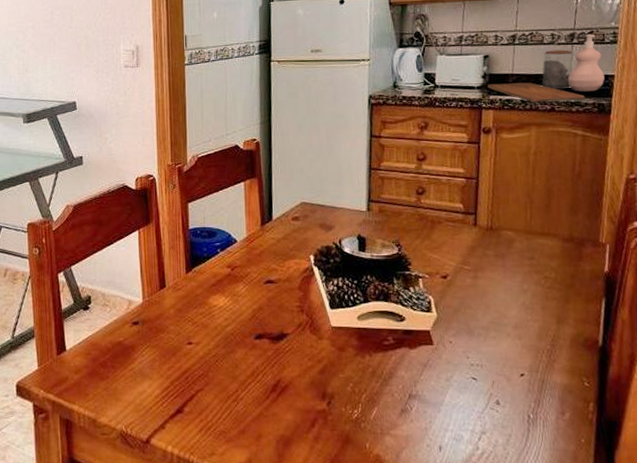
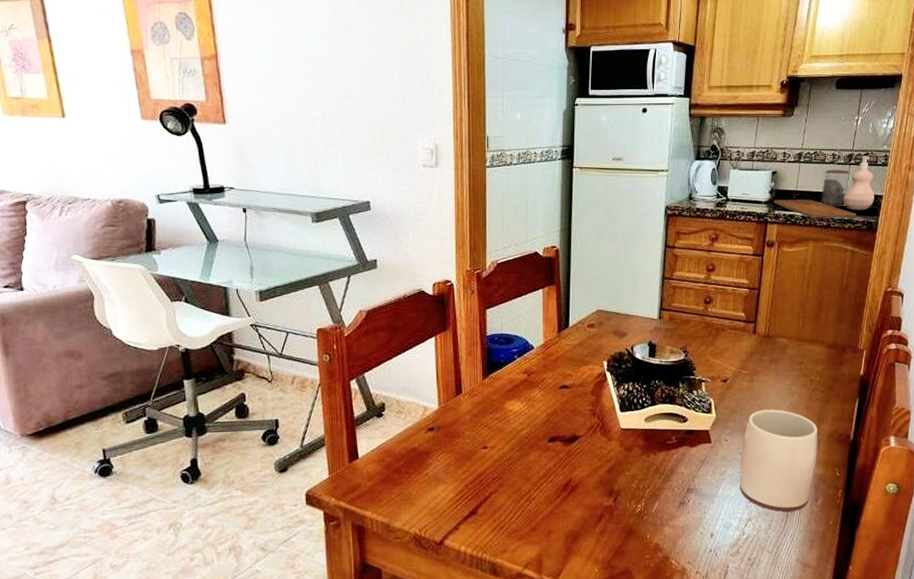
mug: none [468,309,561,425] -> present [740,409,818,512]

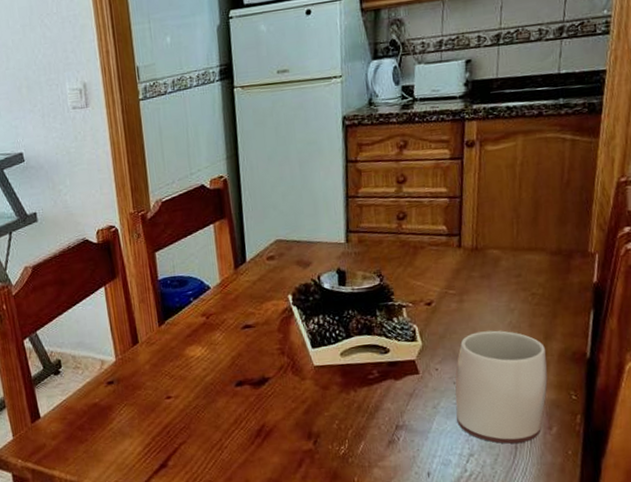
cutting board: present [774,199,857,218] -> none [470,86,575,108]
jar: present [821,169,849,207] -> none [528,46,562,91]
soap bottle: present [843,156,874,210] -> none [556,25,596,92]

